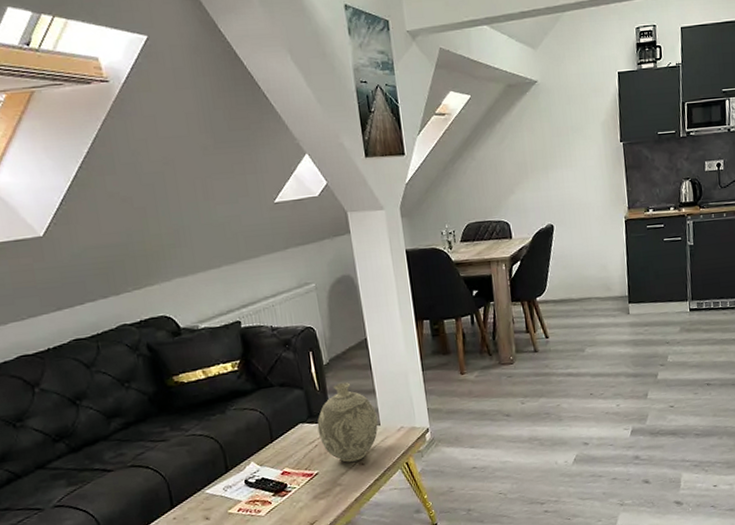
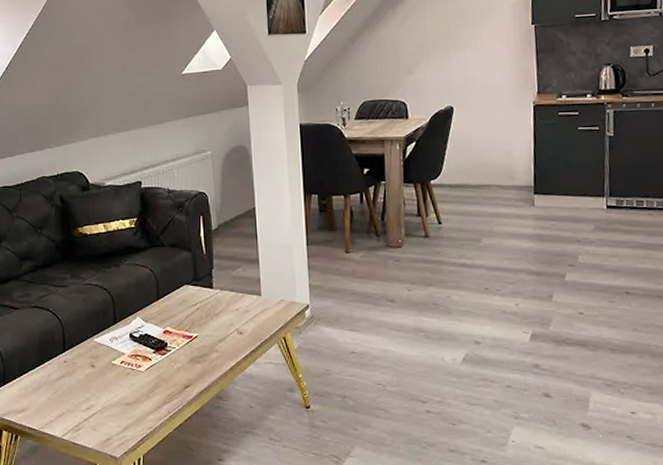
decorative vase: present [317,382,378,463] -> none [201,248,259,329]

